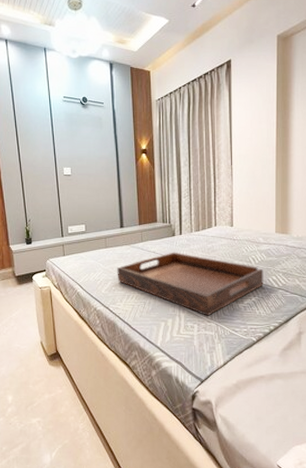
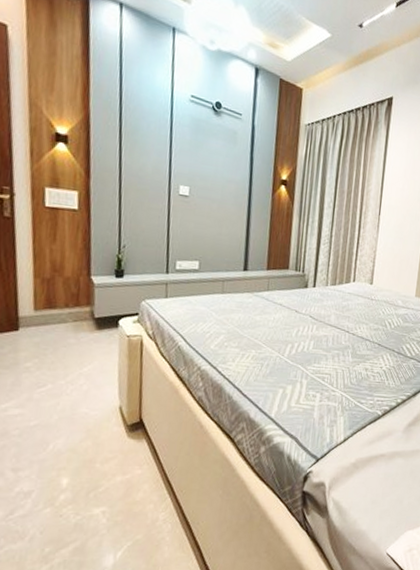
serving tray: present [117,252,264,316] -> none [232,306,398,384]

